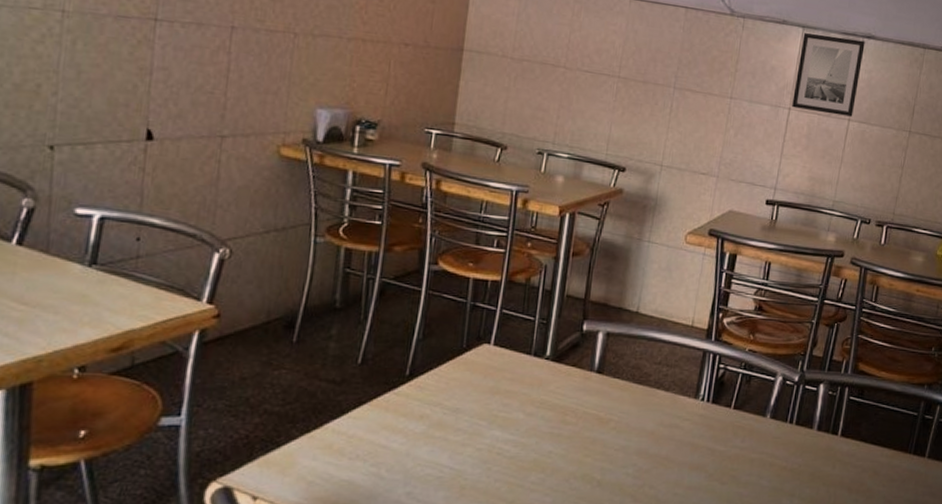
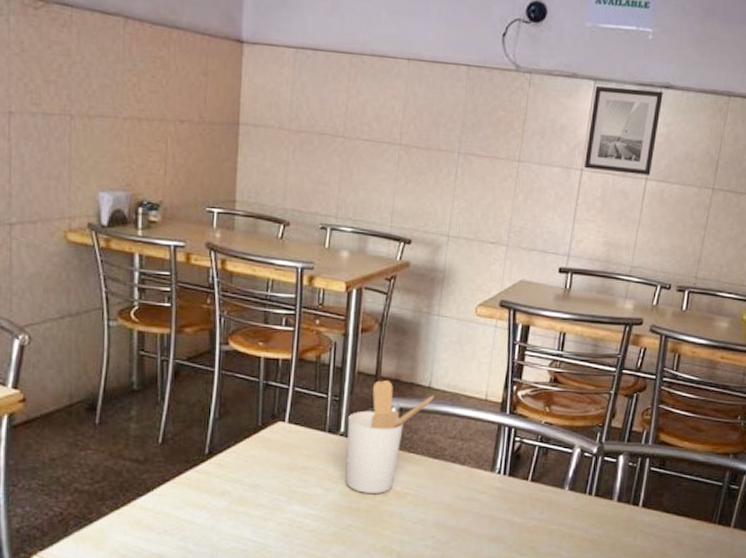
utensil holder: none [548,304,642,419] -> present [345,380,434,493]

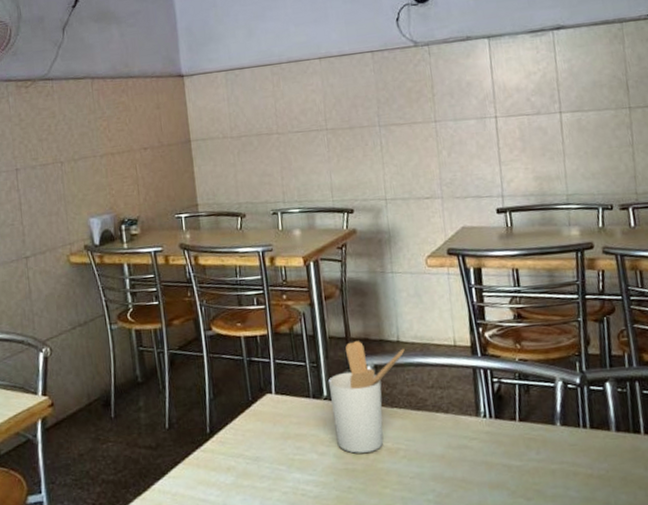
wall art: present [584,85,663,176] -> none [490,33,563,115]

